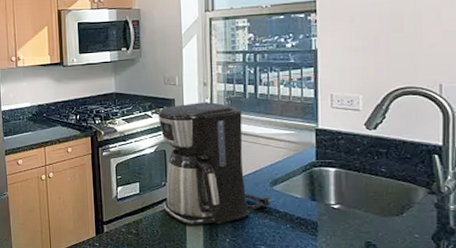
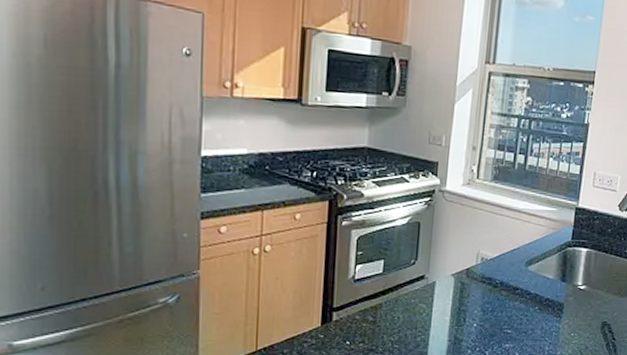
coffee maker: present [158,102,272,225] -> none [408,169,524,310]

